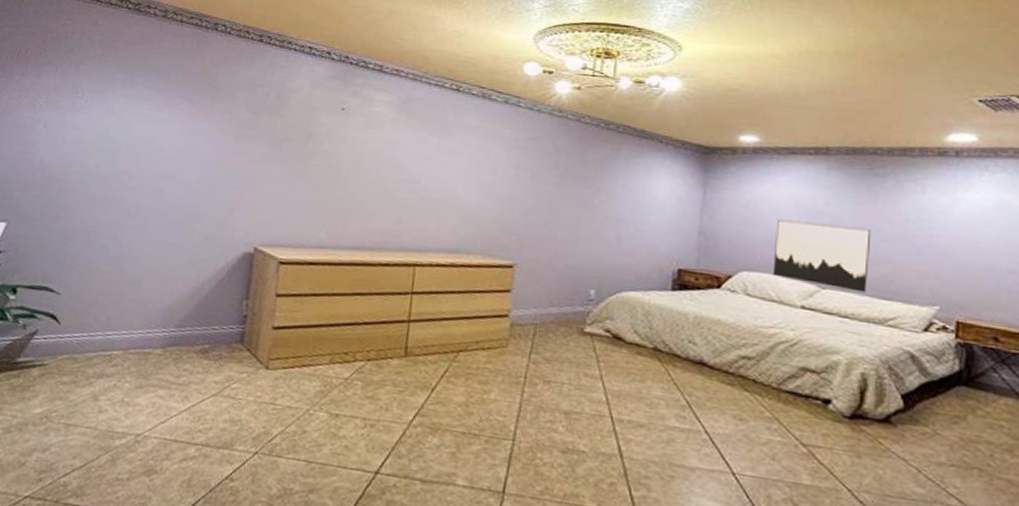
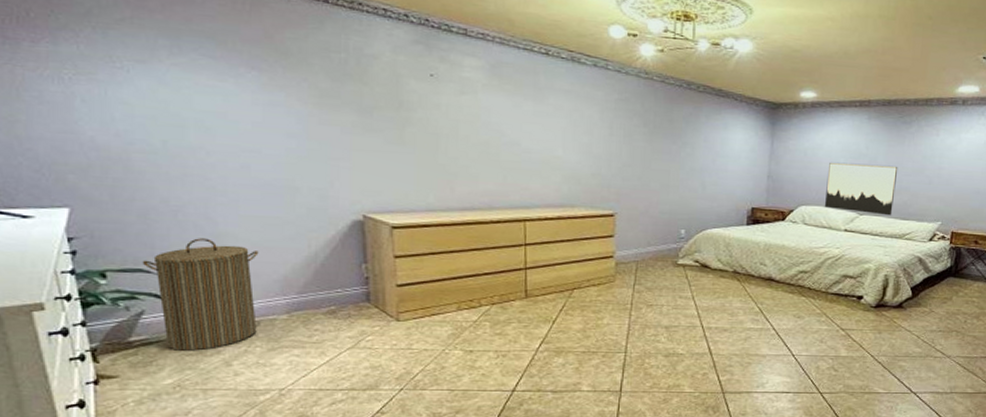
laundry hamper: none [47,260,151,380] -> present [142,238,259,351]

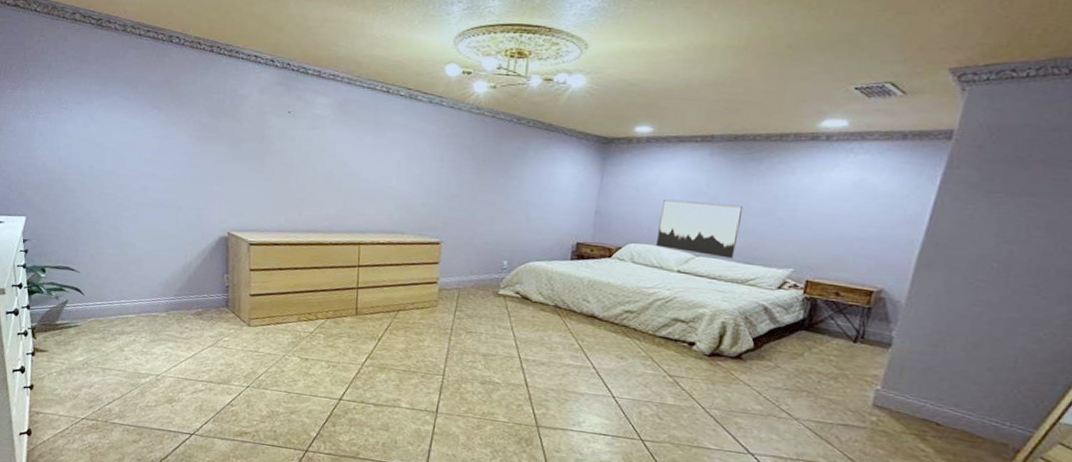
laundry hamper: present [142,238,259,351] -> none [69,245,149,337]

